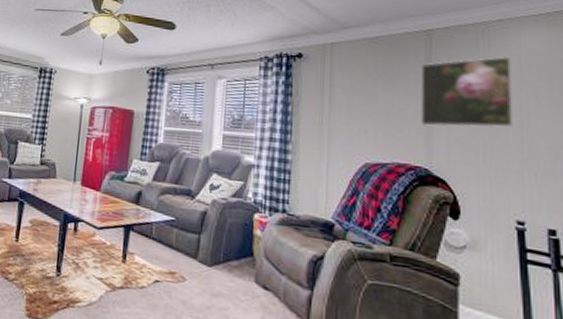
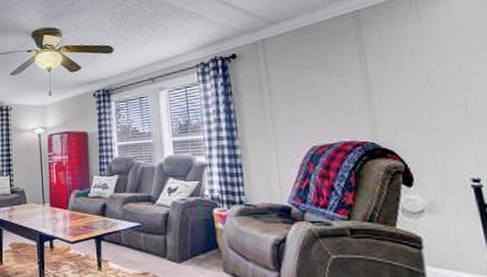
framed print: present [419,57,514,128] -> none [353,23,456,103]

